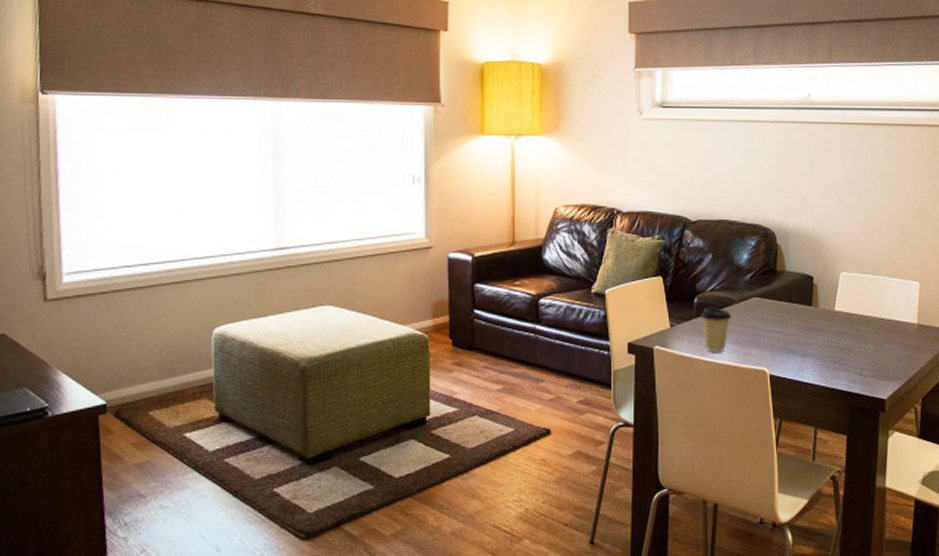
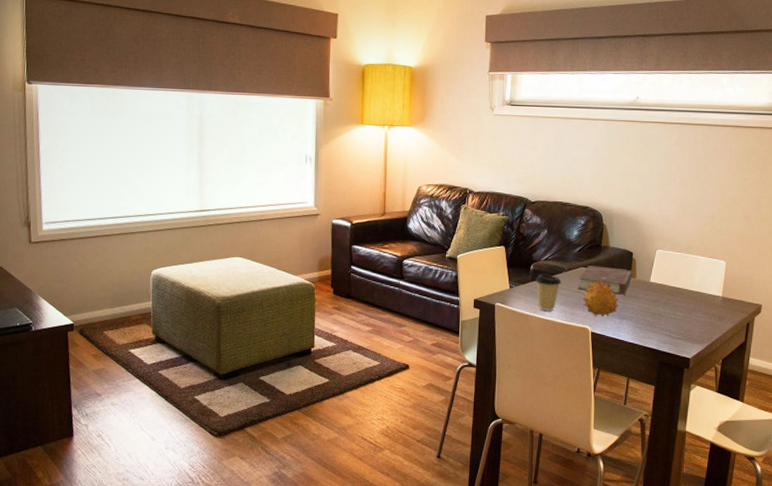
book: none [751,295,814,328] -> present [578,265,632,295]
fruit: none [758,312,800,356] -> present [583,280,619,317]

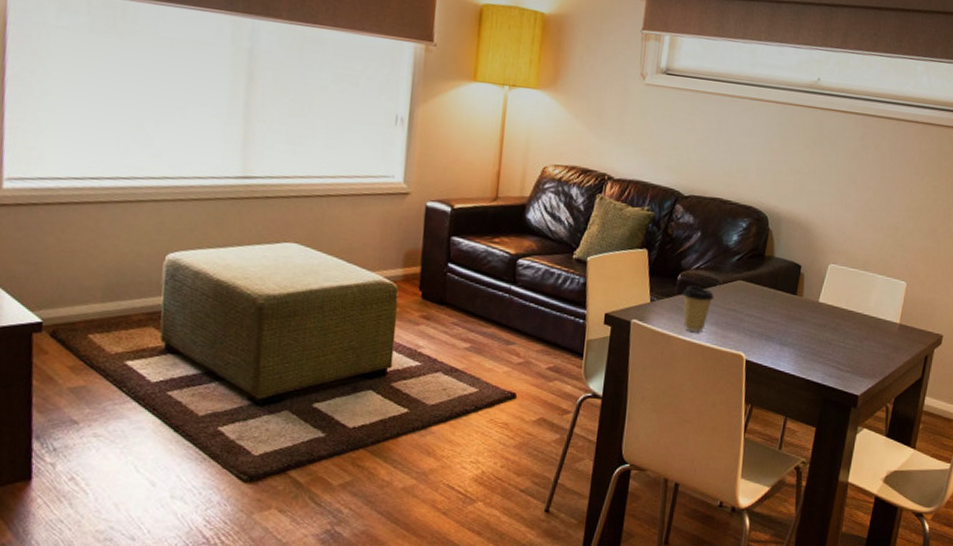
book: present [578,265,632,295] -> none [733,278,799,316]
fruit: present [583,280,619,317] -> none [738,297,781,342]

